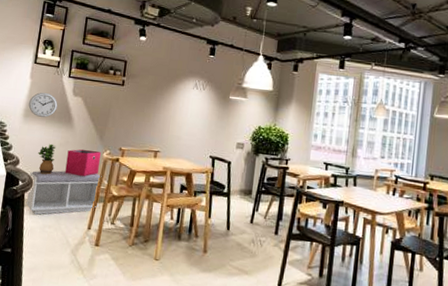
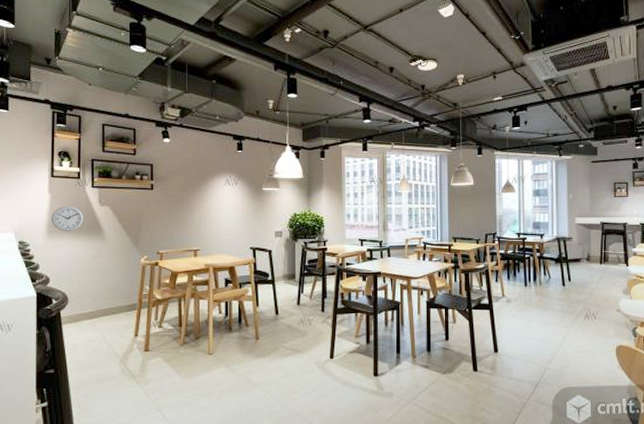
bench: present [25,170,102,215] -> none [63,280,144,330]
potted plant: present [38,143,56,175] -> none [69,257,90,289]
storage bin: present [65,149,101,176] -> none [102,258,138,285]

